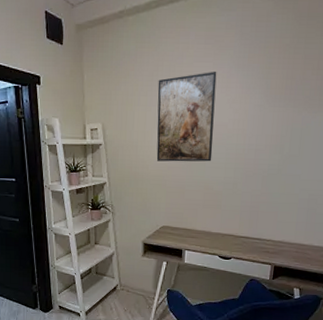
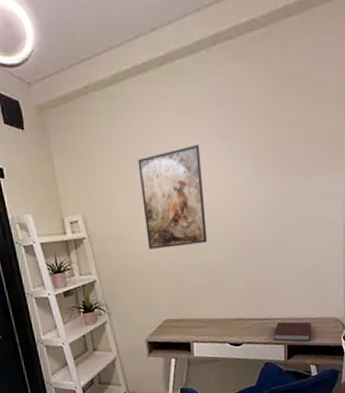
notebook: none [262,243,300,265] -> present [273,322,311,341]

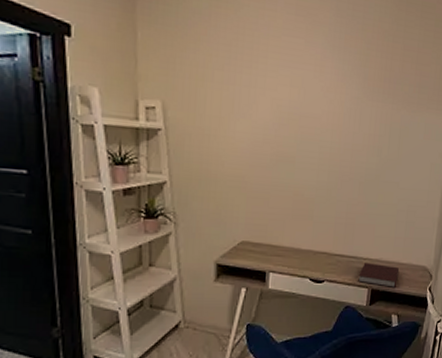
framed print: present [138,144,208,249] -> none [234,49,310,161]

